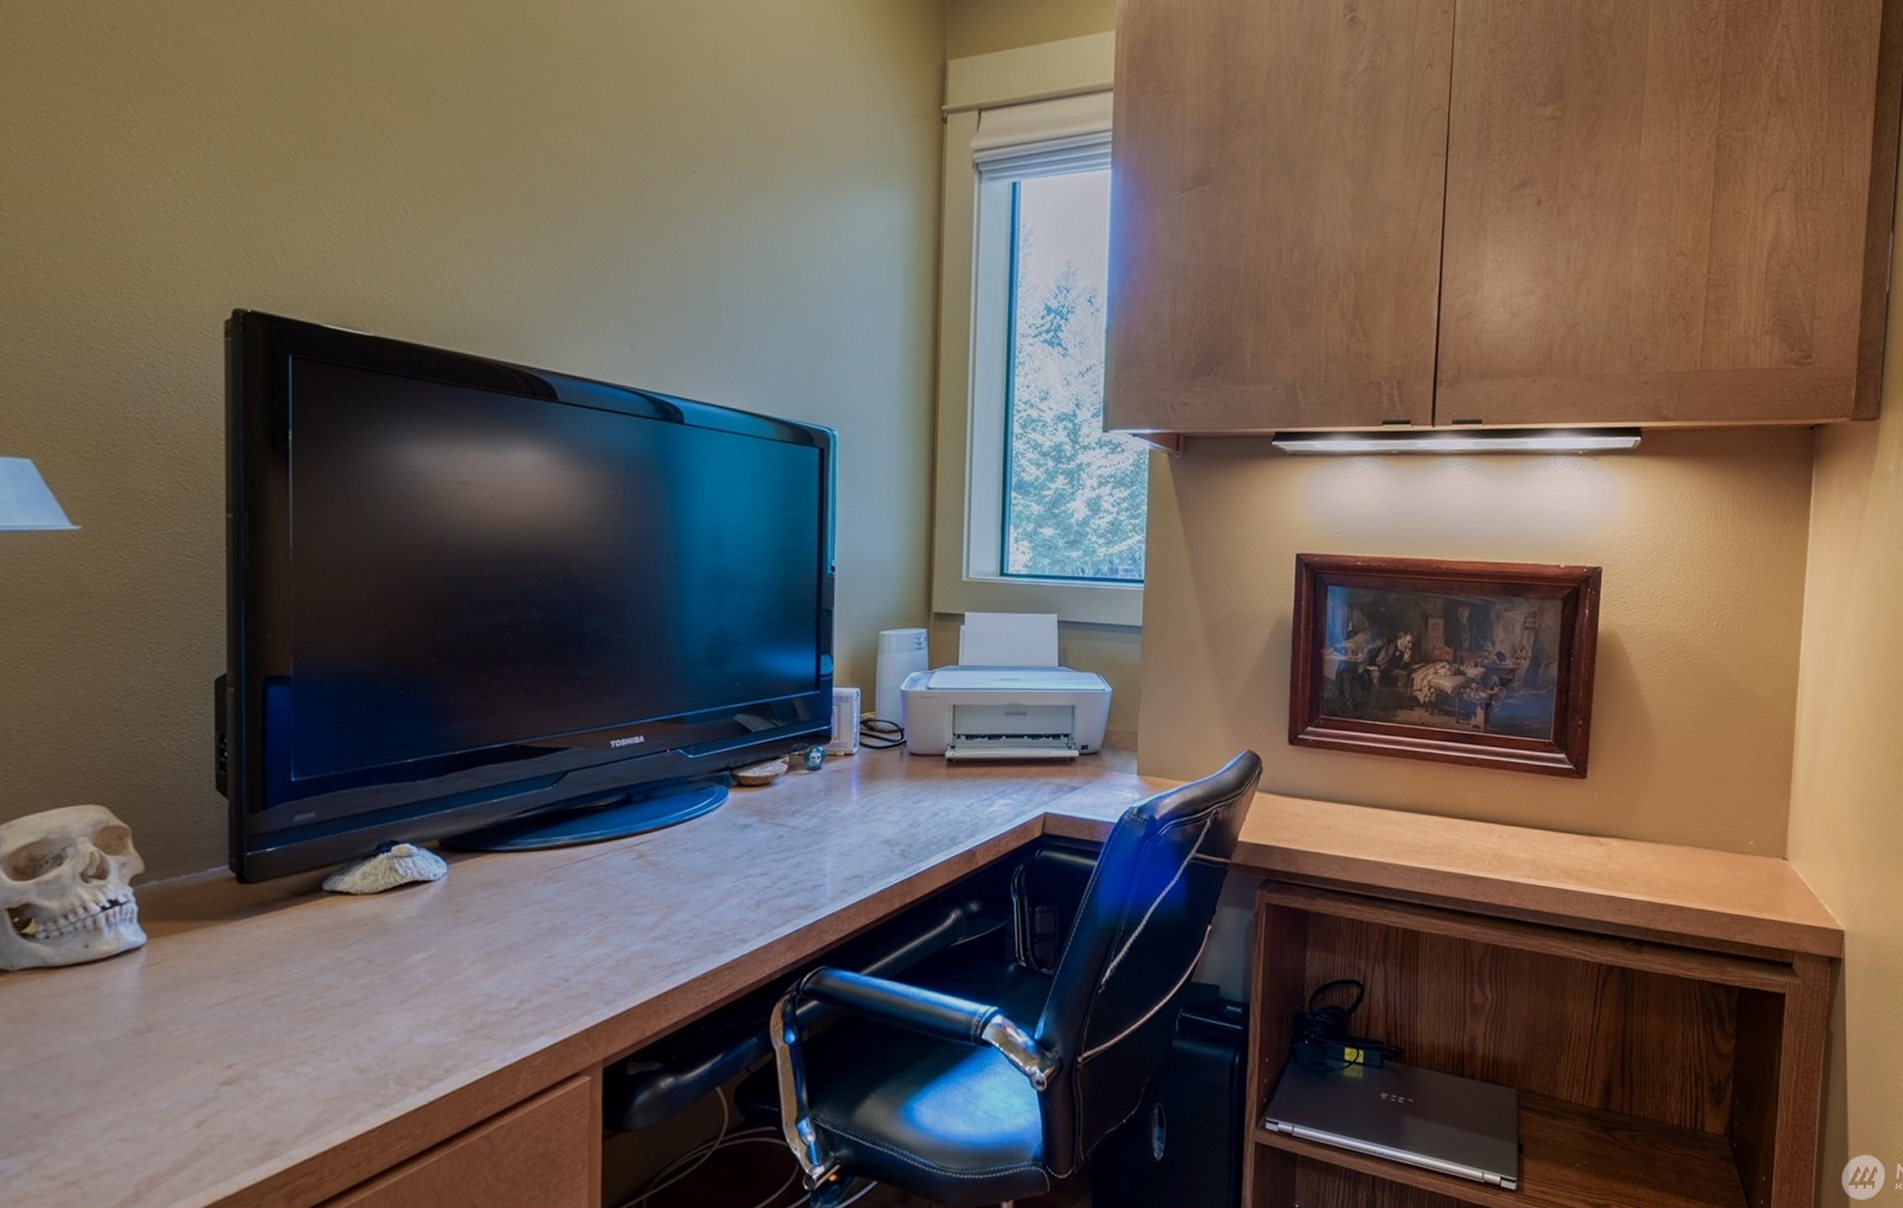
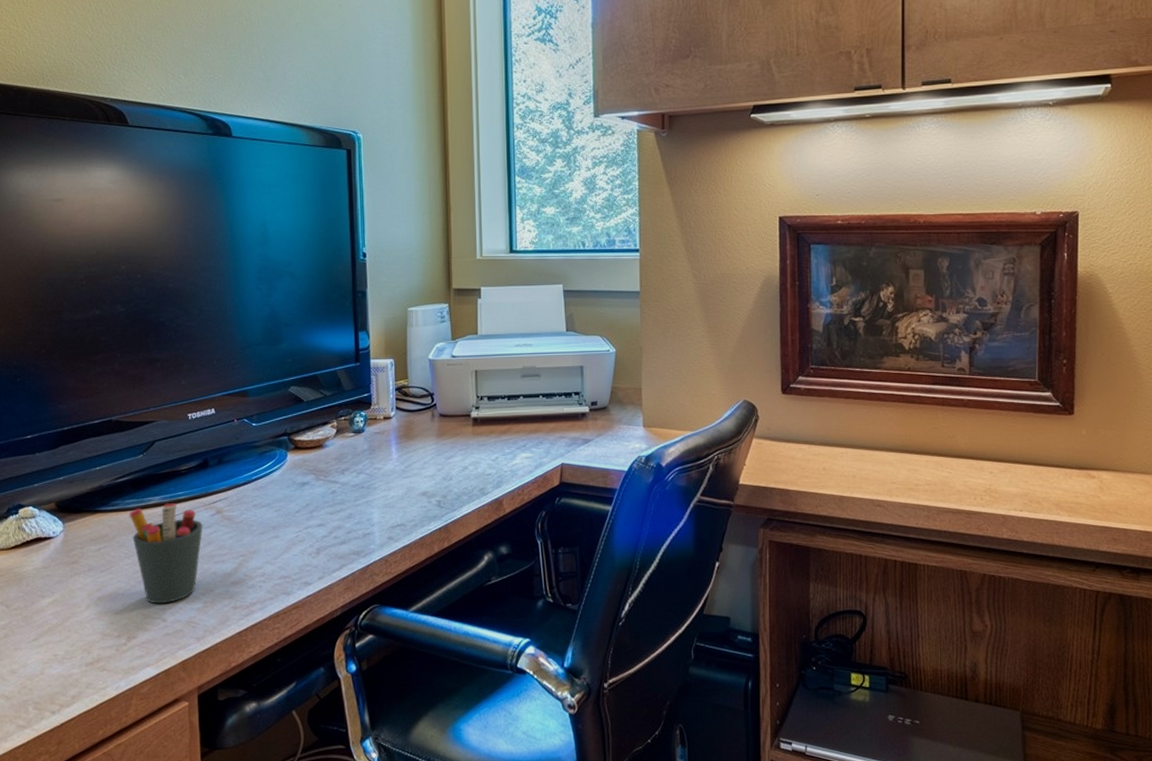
pen holder: none [530,844,621,962] -> present [129,503,203,604]

